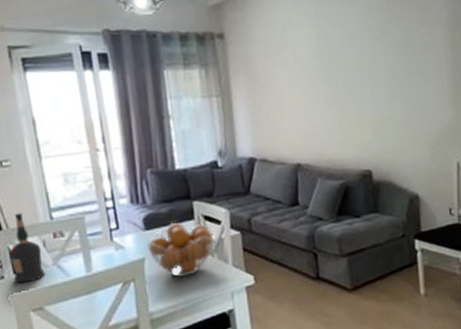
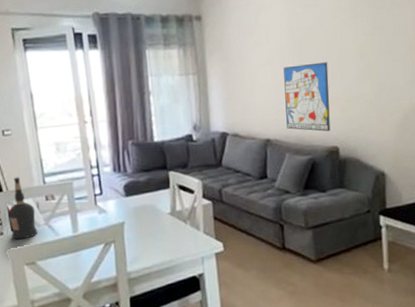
fruit basket: present [148,222,215,278] -> none [127,190,188,242]
wall art: none [313,82,363,155] -> present [283,62,330,132]

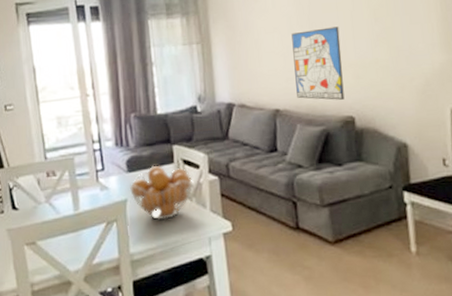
liquor bottle: present [8,177,38,240] -> none [9,152,38,218]
fruit basket: none [127,190,188,242] -> present [130,165,193,221]

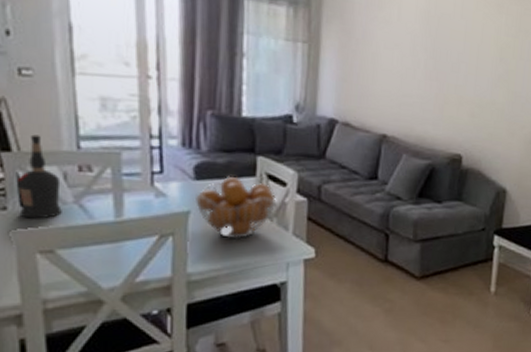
liquor bottle: none [9,152,38,218] -> present [18,134,62,219]
wall art: present [291,26,345,100] -> none [408,54,464,136]

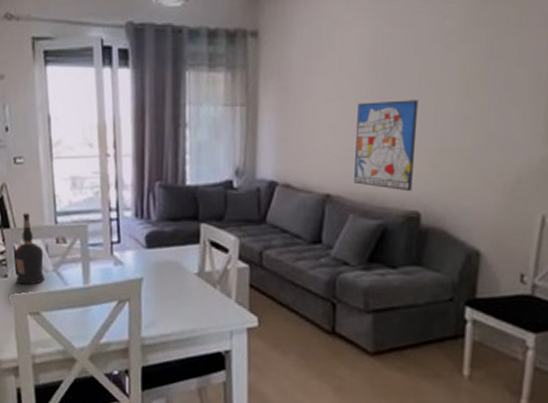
fruit basket: present [196,176,277,239] -> none [147,243,220,306]
wall art: none [408,54,464,136] -> present [354,100,419,191]

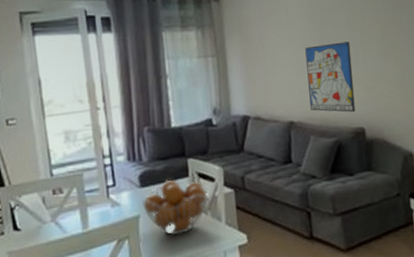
liquor bottle: present [14,213,45,285] -> none [10,169,43,240]
fruit basket: none [147,243,220,306] -> present [143,179,209,236]

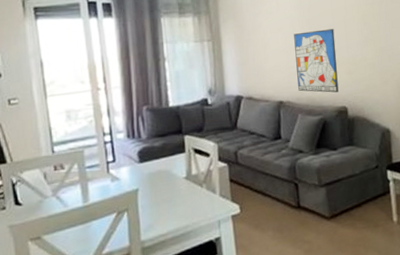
fruit basket: present [143,179,209,236] -> none [141,155,204,208]

